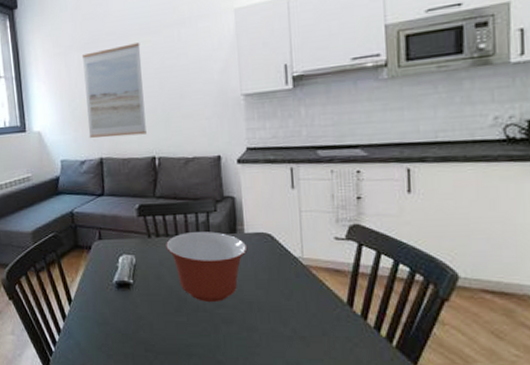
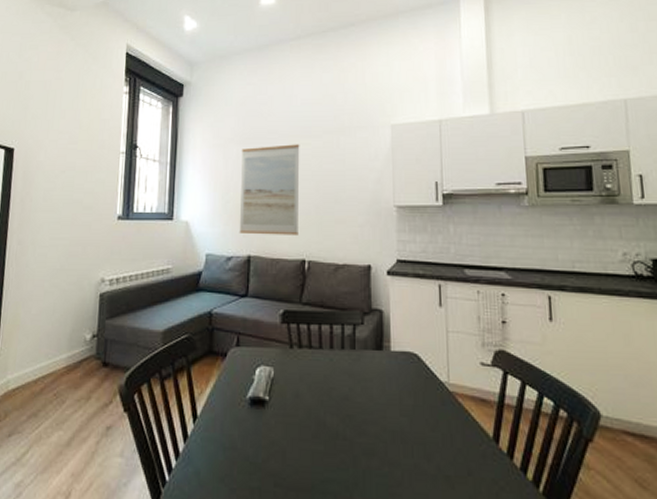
mixing bowl: present [166,231,248,302] -> none [308,345,393,428]

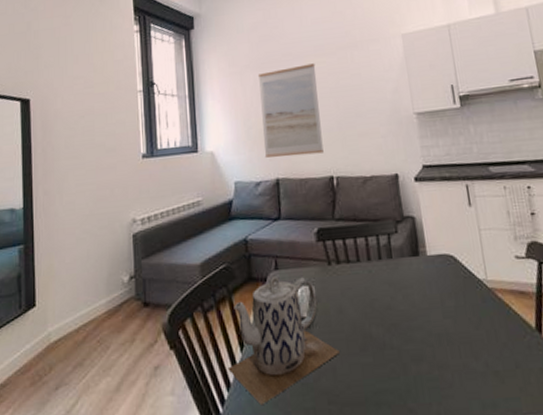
teapot: none [178,352,291,479] -> present [227,276,340,406]

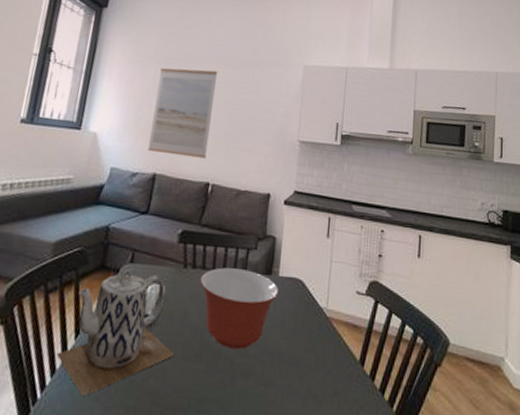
mixing bowl: none [347,255,432,337] -> present [200,267,279,349]

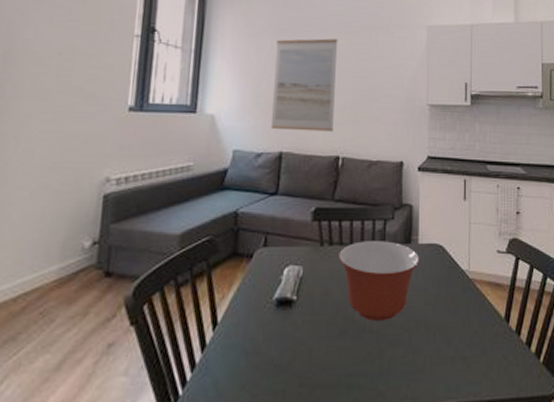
teapot: present [56,269,174,397] -> none [195,253,318,388]

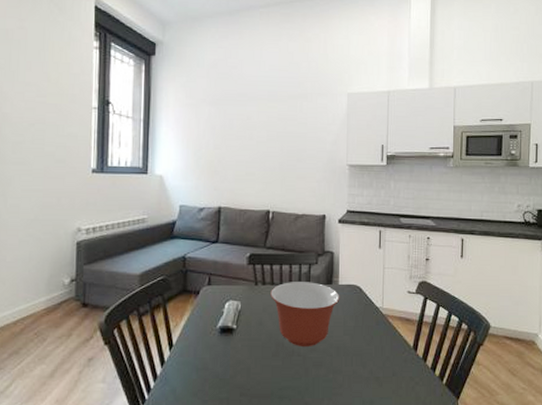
wall art: present [270,38,338,132] -> none [210,107,267,189]

